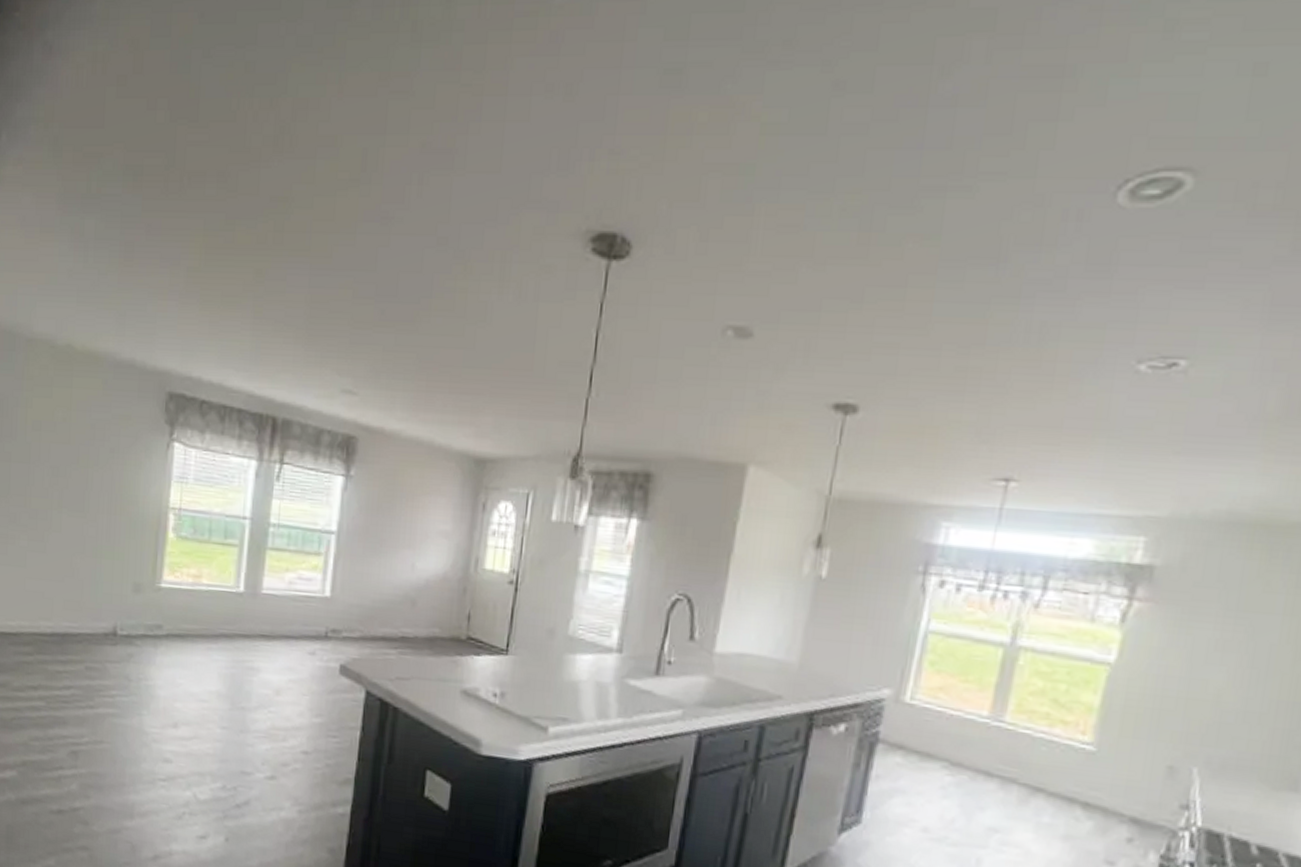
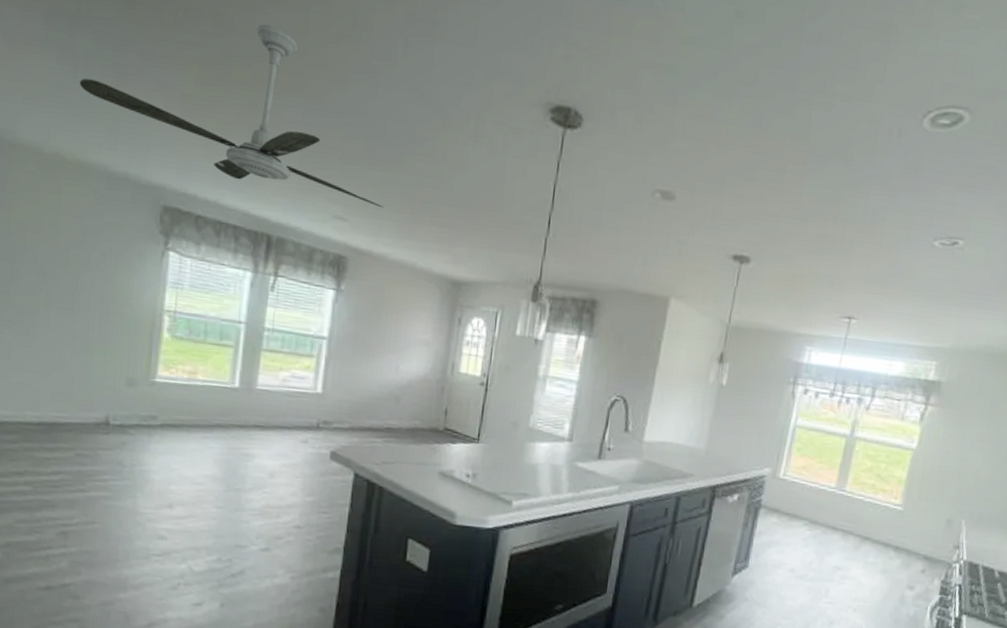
ceiling fan: none [89,179,396,377] -> present [79,24,383,208]

